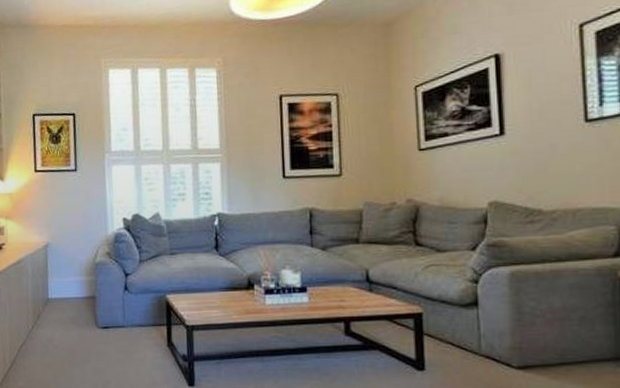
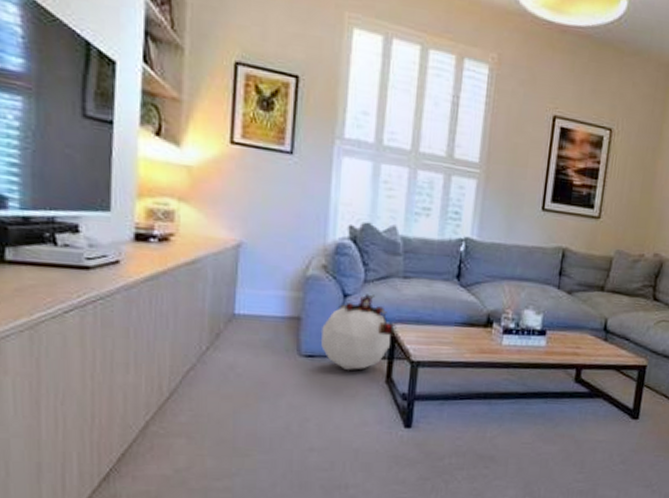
pouf: none [112,271,170,337] -> present [321,294,397,370]

